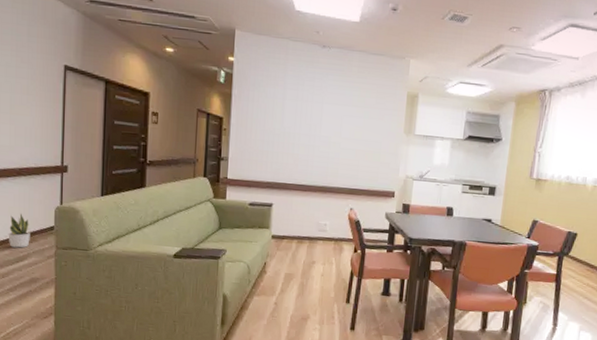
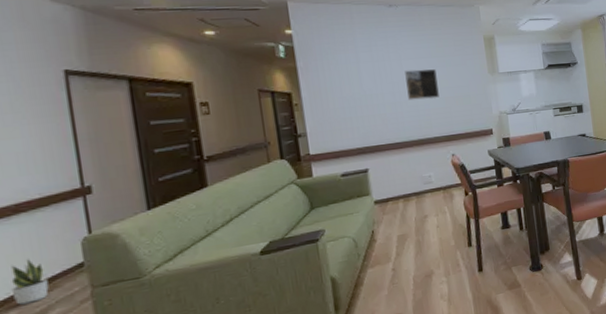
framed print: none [321,115,353,149] -> present [405,69,439,101]

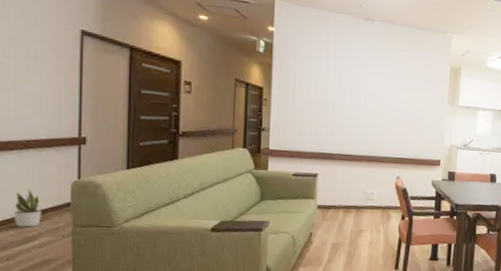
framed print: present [405,69,439,101] -> none [367,86,398,120]

